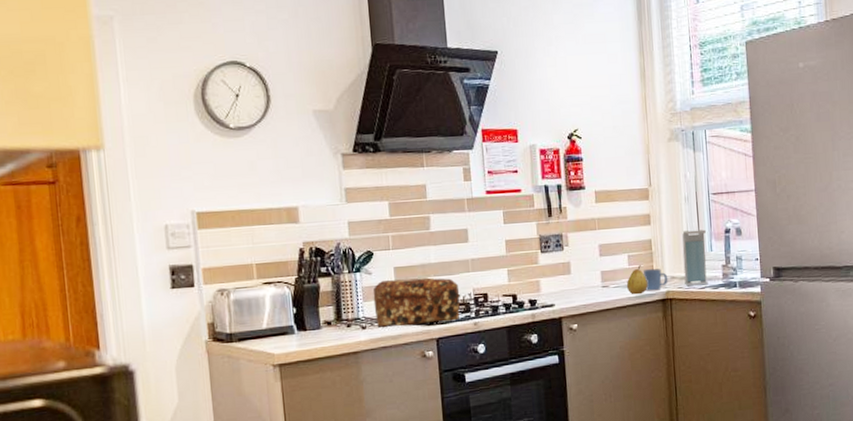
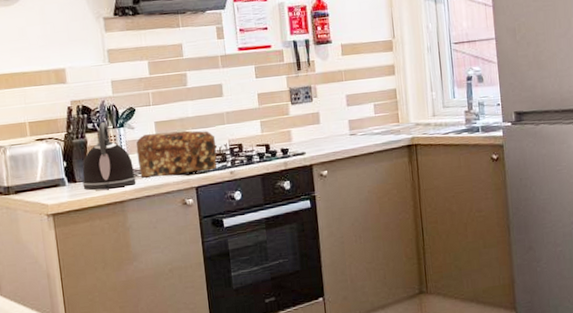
kettle: none [313,266,372,340] -> present [82,122,136,191]
fruit: present [626,265,648,295] -> none [373,113,394,142]
mug: present [642,268,668,292] -> none [388,116,413,139]
soap dispenser: present [682,229,708,287] -> none [426,77,452,133]

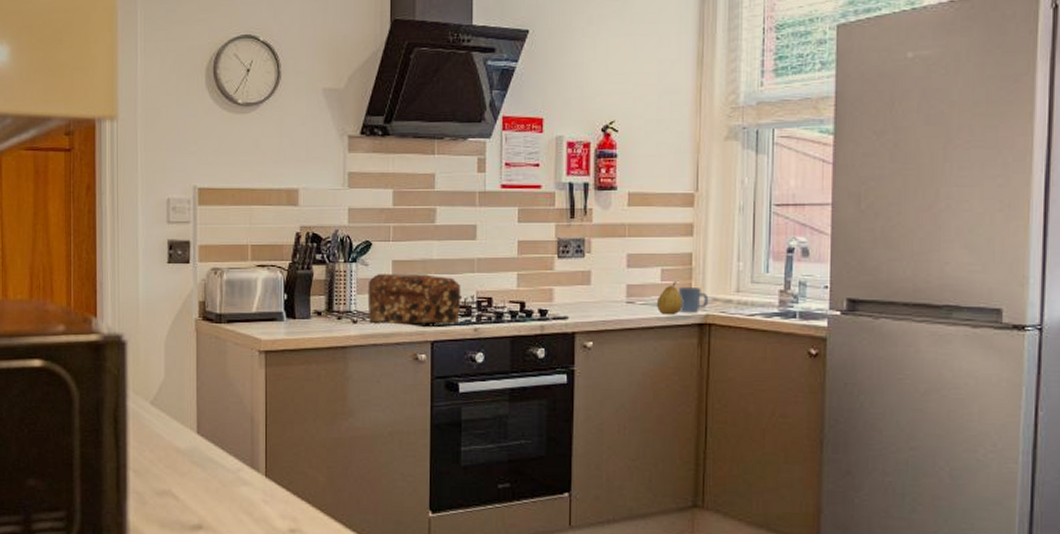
kettle: present [82,122,136,191] -> none [302,254,363,332]
fruit: none [373,113,394,142] -> present [656,282,682,316]
mug: none [388,116,413,139] -> present [678,286,709,314]

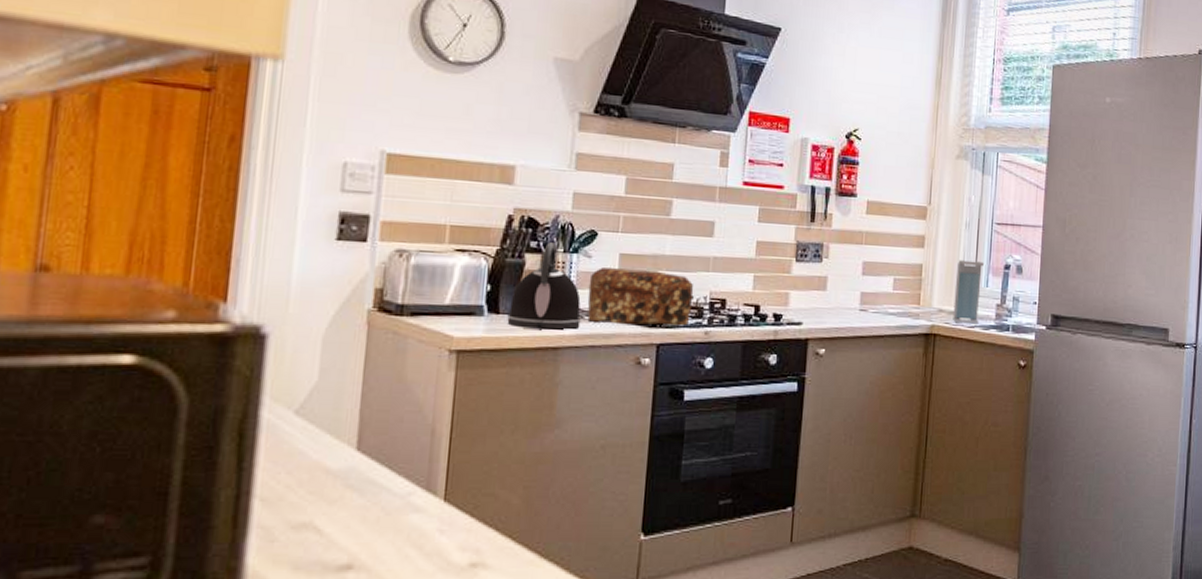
kettle: none [302,254,363,332] -> present [507,242,581,331]
fruit: present [656,282,682,316] -> none [887,291,912,325]
mug: present [678,286,709,314] -> none [907,296,935,324]
soap dispenser: none [729,246,762,312] -> present [953,260,984,324]

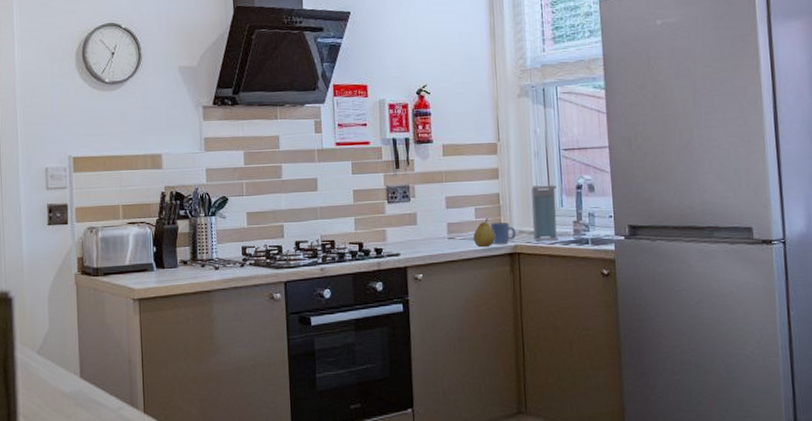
kettle: present [507,242,581,331] -> none [170,210,224,279]
bread loaf: present [587,267,694,326] -> none [226,223,308,268]
fruit: none [887,291,912,325] -> present [473,218,495,248]
mug: none [907,296,935,324] -> present [490,222,517,246]

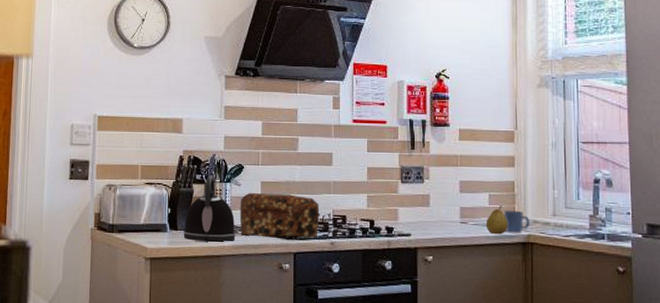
kettle: none [170,210,224,279] -> present [183,175,236,243]
bread loaf: none [226,223,308,268] -> present [239,193,320,238]
soap dispenser: present [531,185,559,242] -> none [547,176,573,234]

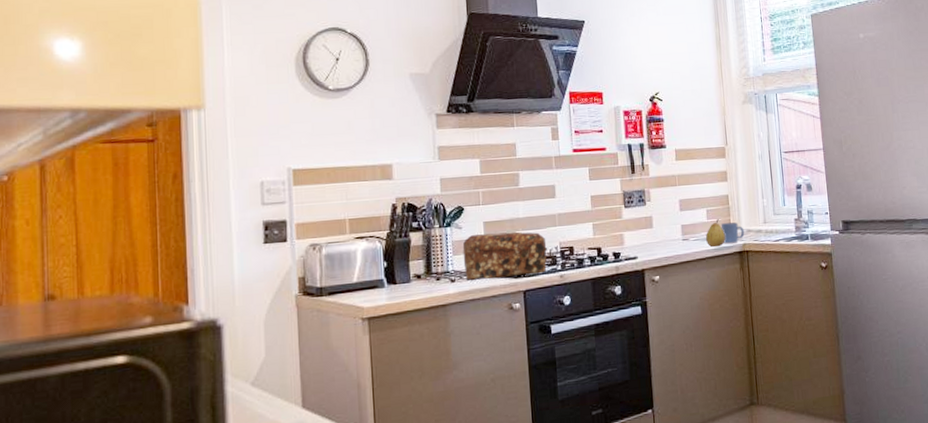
kettle: present [183,175,236,243] -> none [403,221,461,293]

